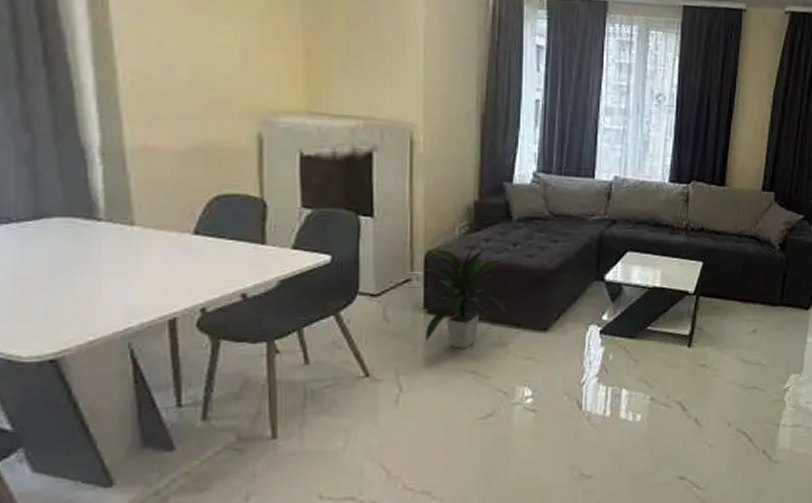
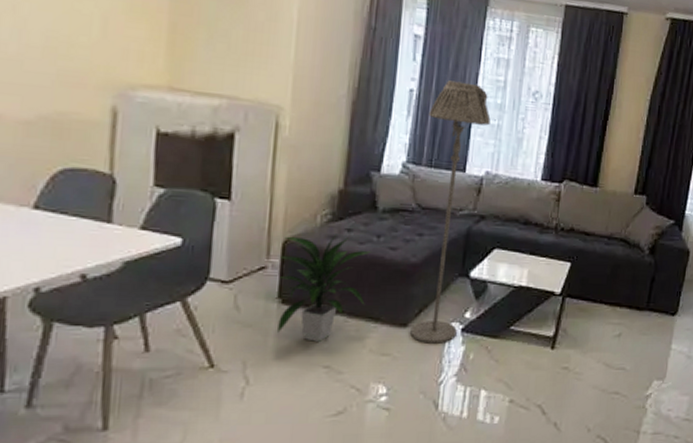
floor lamp: none [551,88,616,346] -> present [410,80,491,344]

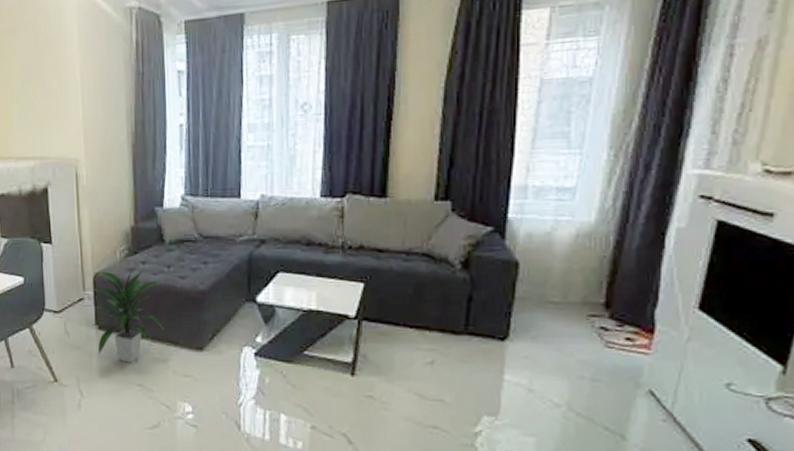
floor lamp: present [410,80,491,344] -> none [200,107,260,367]

